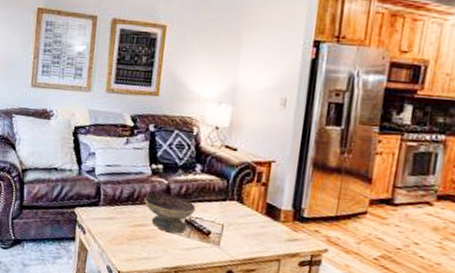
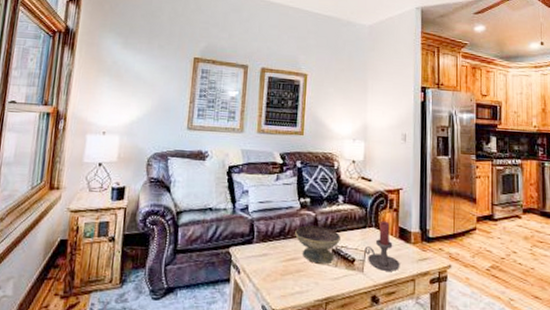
candle holder: none [222,194,264,249] -> present [364,220,400,271]

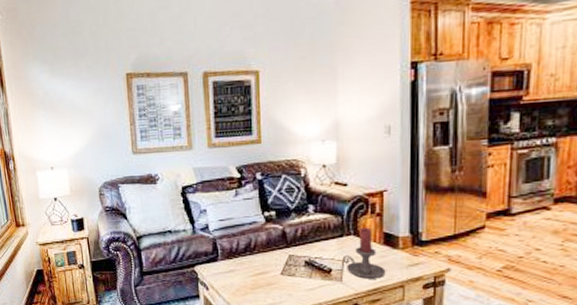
decorative bowl: present [295,225,340,264] -> none [262,238,313,276]

